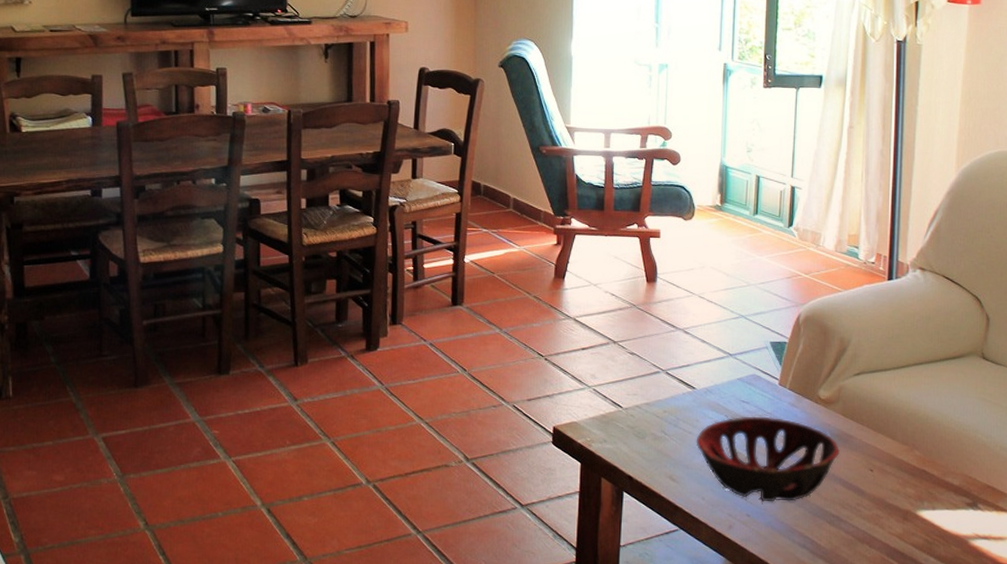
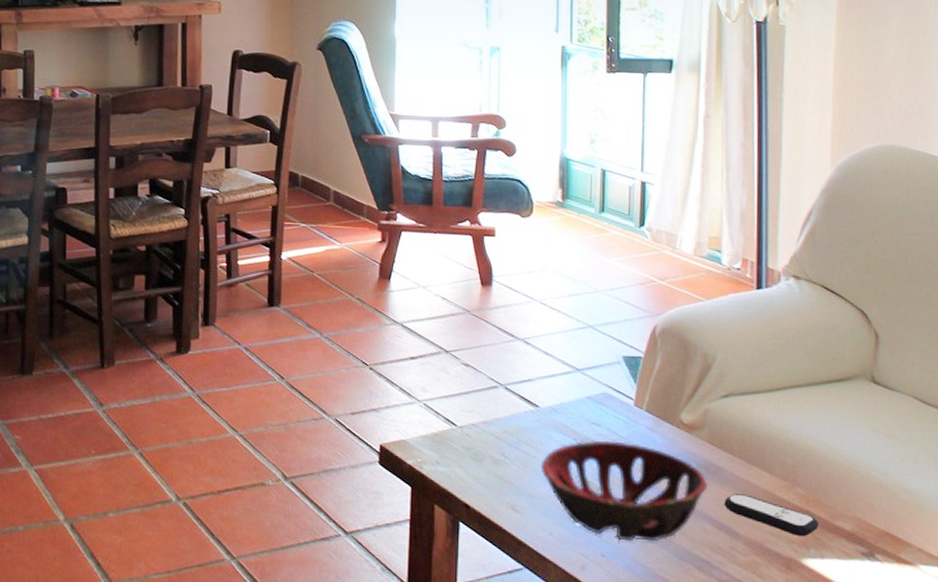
remote control: none [853,458,932,492] -> present [724,493,819,537]

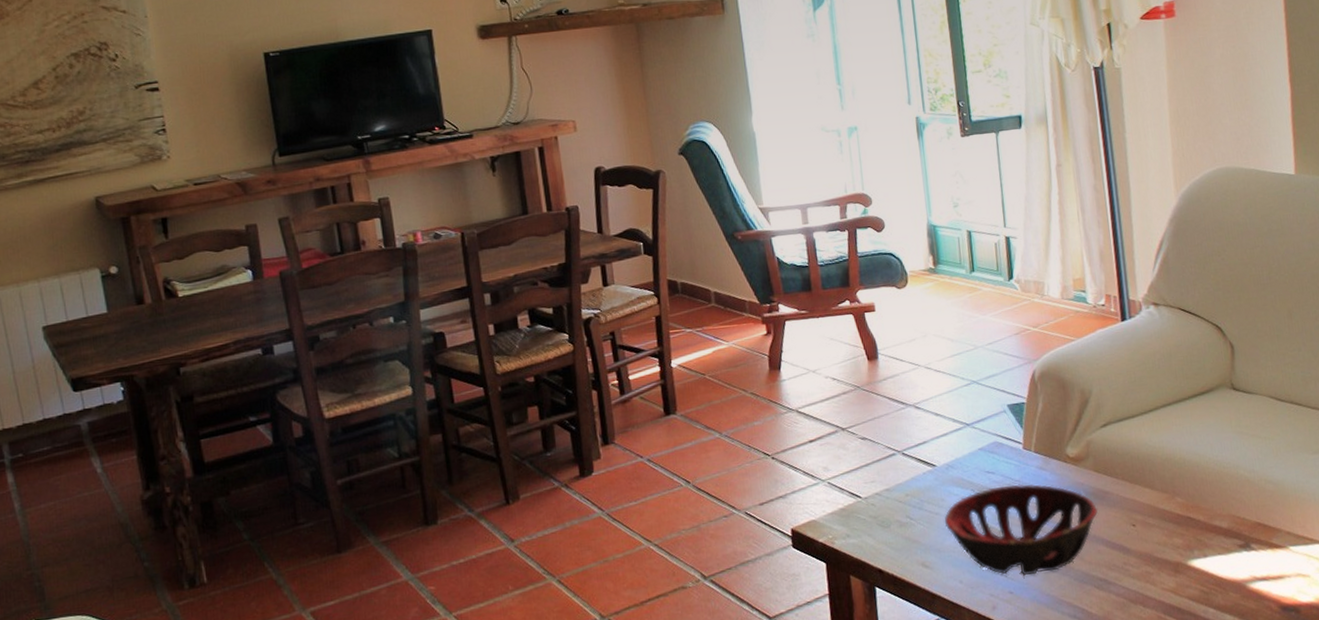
remote control: present [724,493,819,537] -> none [1113,512,1199,542]

